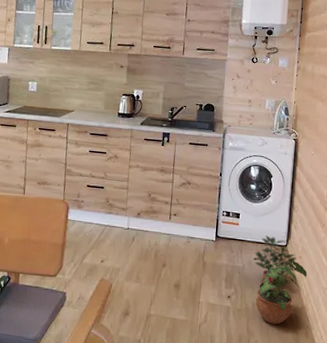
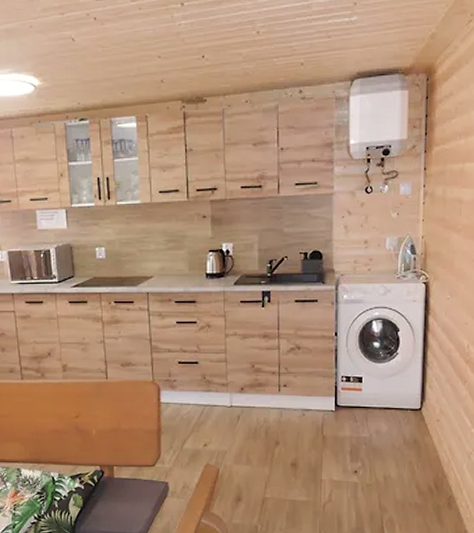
potted plant: present [252,235,297,285] -> none [381,399,434,454]
potted plant: present [255,261,308,325] -> none [387,426,448,497]

